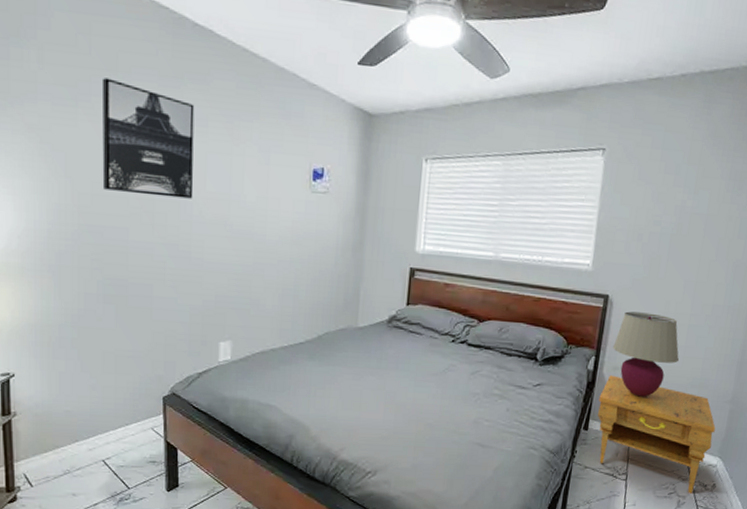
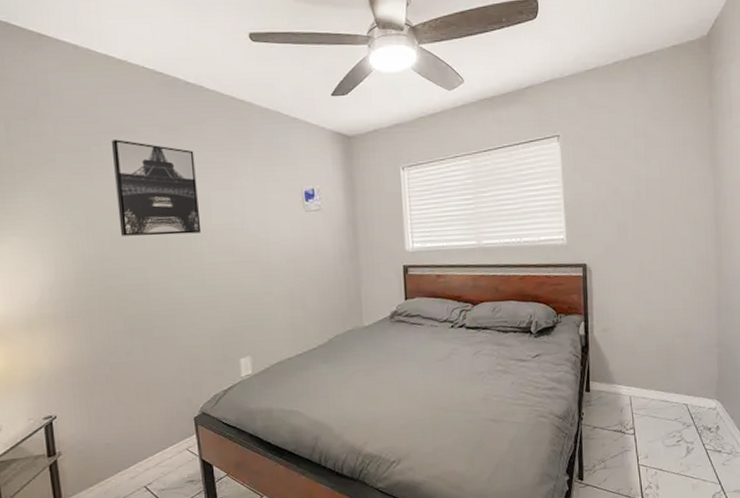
nightstand: present [598,375,716,494] -> none [595,337,708,439]
table lamp: present [613,311,680,397] -> none [599,274,662,354]

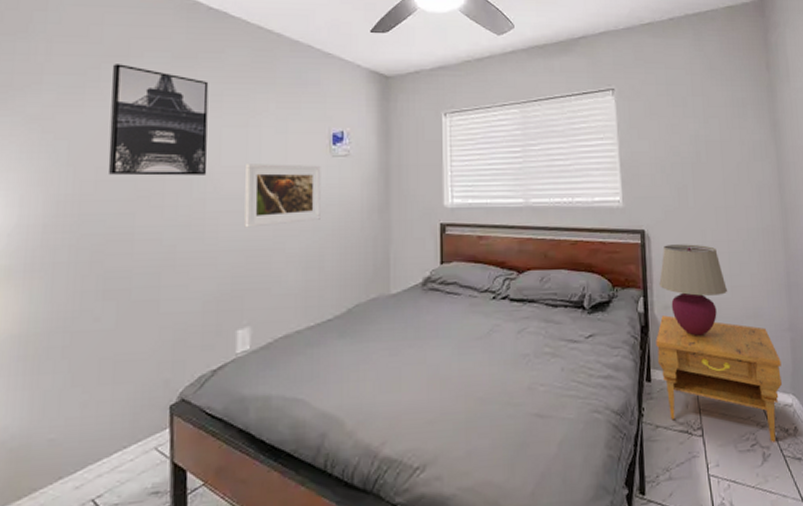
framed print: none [233,219,300,276] -> present [244,164,321,228]
nightstand: none [595,337,708,439] -> present [656,315,782,442]
table lamp: none [599,274,662,354] -> present [659,244,728,336]

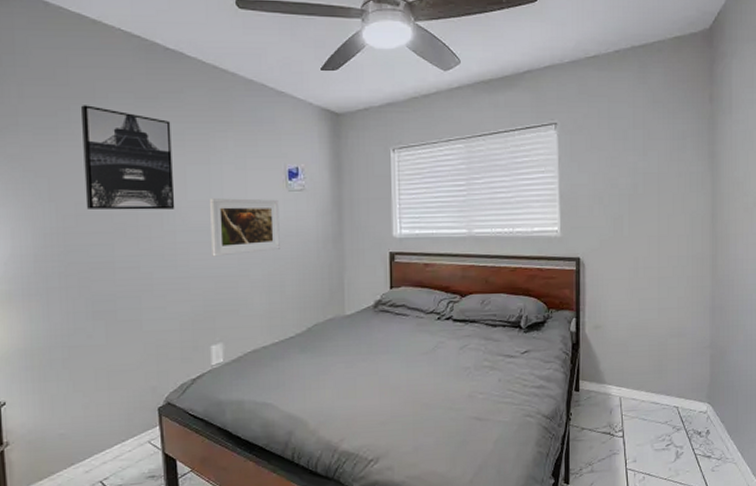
nightstand: present [656,315,782,442] -> none [585,334,700,443]
table lamp: present [659,244,728,336] -> none [591,270,655,353]

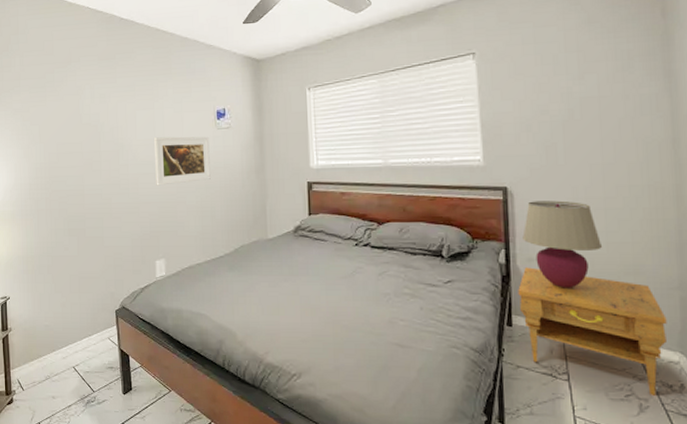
wall art: present [80,105,175,210] -> none [61,68,128,149]
nightstand: none [585,334,700,443] -> present [518,267,667,396]
table lamp: none [591,270,655,353] -> present [522,200,603,288]

